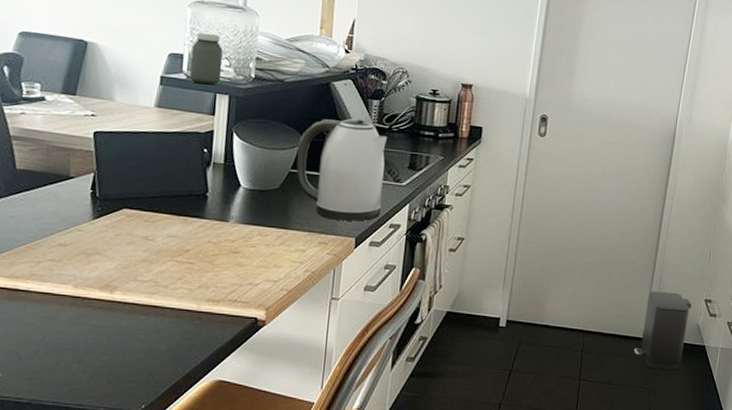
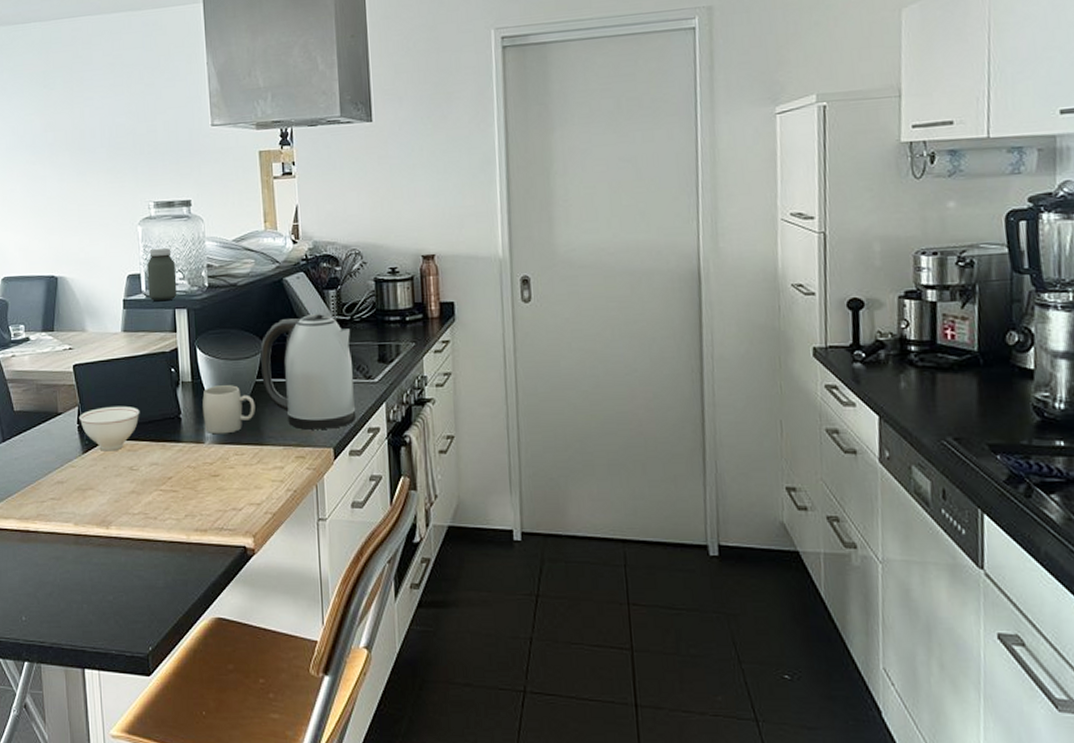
bowl: none [93,176,164,220] -> present [79,406,140,451]
mug: none [231,170,286,216] -> present [202,385,255,435]
pedal bin: present [634,291,692,371] -> none [696,481,768,588]

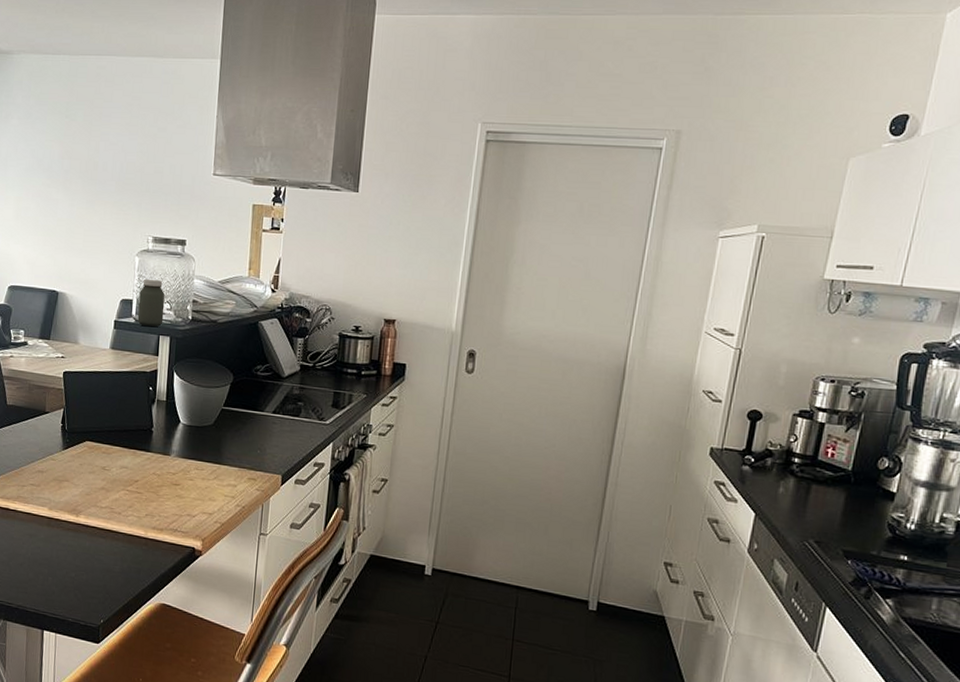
bowl: present [79,406,140,451] -> none [63,412,118,451]
mug: present [202,385,255,435] -> none [172,407,219,451]
kettle: present [260,313,356,430] -> none [228,356,312,459]

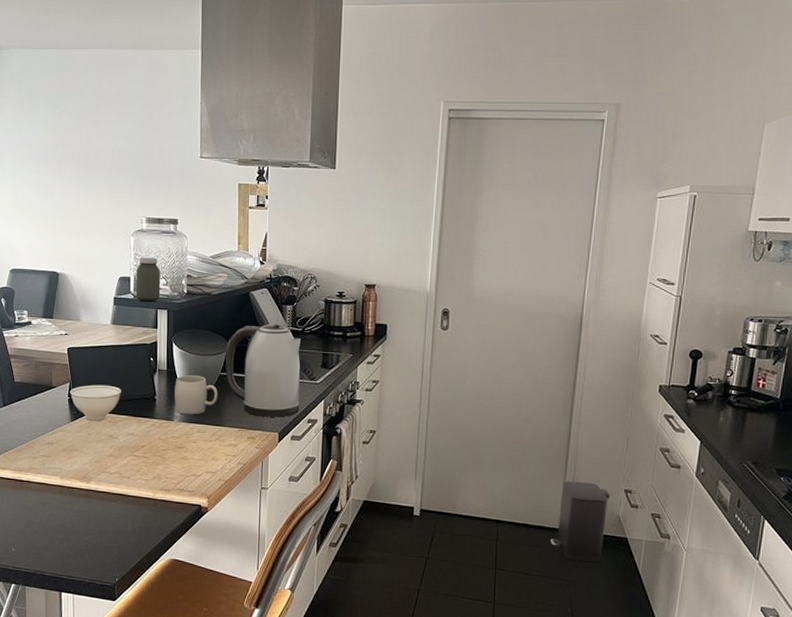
bowl: none [63,412,118,451] -> present [69,384,122,421]
mug: none [172,407,219,451] -> present [174,375,218,415]
kettle: none [228,356,312,459] -> present [225,323,302,418]
pedal bin: none [576,548,647,642] -> present [550,481,610,563]

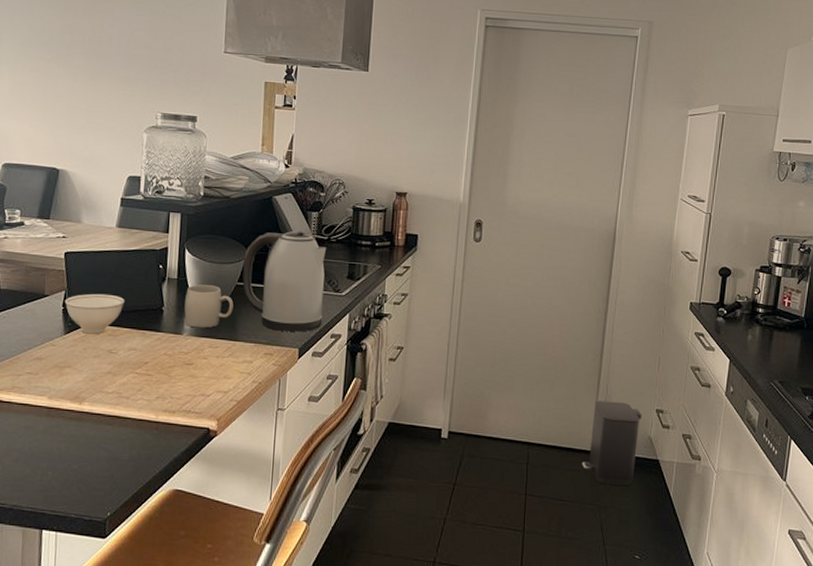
jar: present [136,257,161,302] -> none [146,155,176,204]

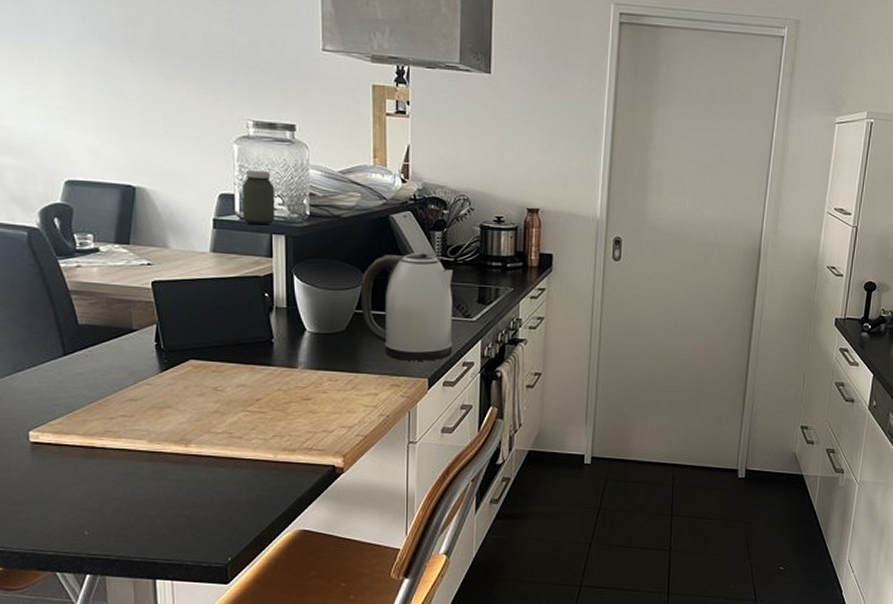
bowl: present [64,293,125,334] -> none [157,326,228,371]
jar: none [146,155,176,204] -> present [242,169,275,225]
mug: present [184,284,234,328] -> none [297,313,353,361]
pedal bin: present [582,400,642,487] -> none [728,420,787,502]

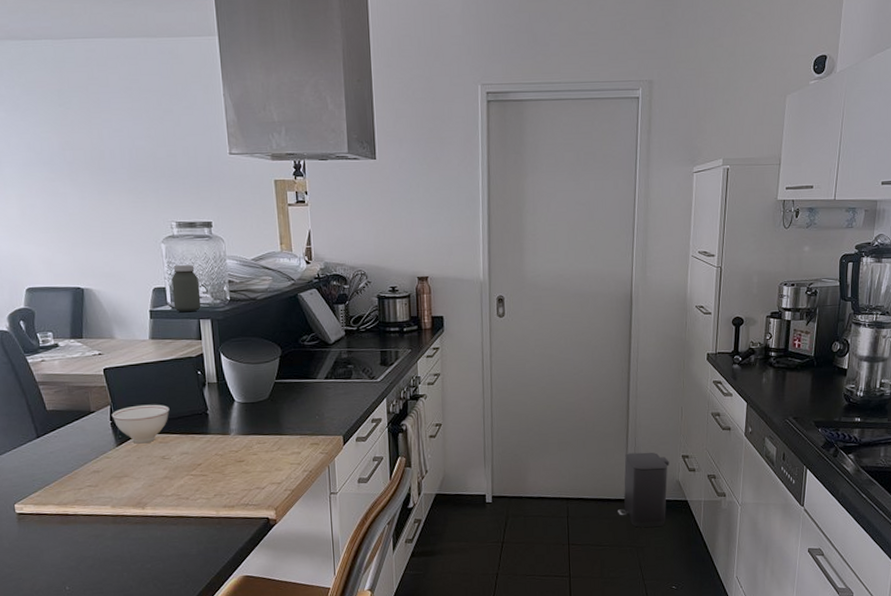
bowl: none [157,326,228,371] -> present [111,404,170,444]
kettle: present [361,252,454,361] -> none [278,324,362,421]
pedal bin: none [728,420,787,502] -> present [618,452,669,528]

